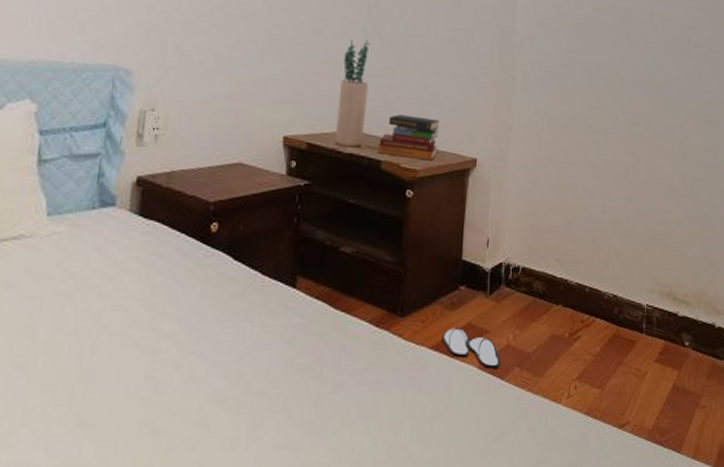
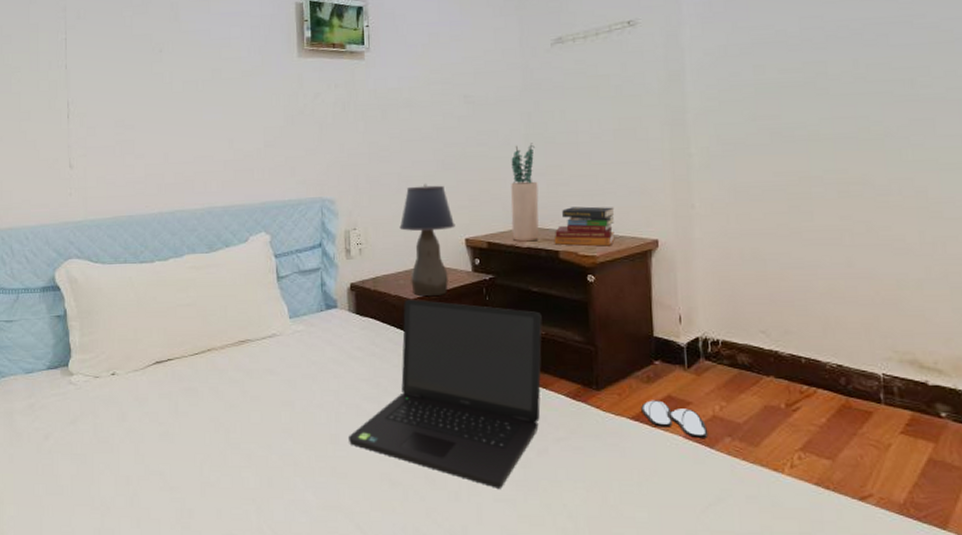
laptop: none [105,201,355,433] -> present [349,299,542,488]
table lamp: none [209,66,275,201] -> present [399,183,456,297]

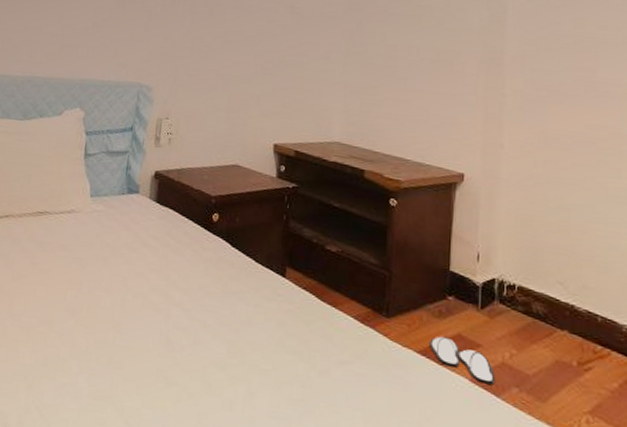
laptop: present [349,299,542,488] -> none [130,195,340,405]
table lamp: present [399,183,456,297] -> none [211,84,266,197]
vase: present [510,143,539,242] -> none [320,60,353,157]
books: present [554,206,615,247] -> none [360,128,424,173]

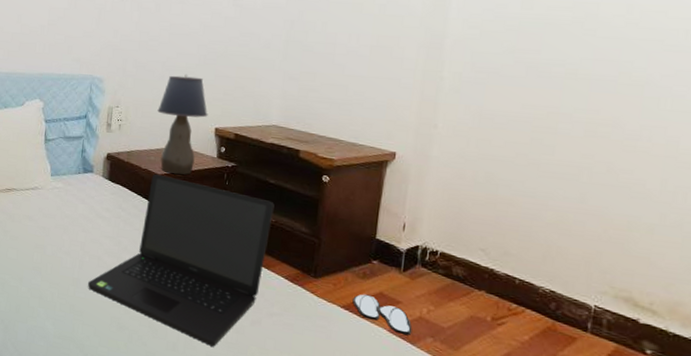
laptop: none [130,195,340,405] -> present [88,173,275,347]
table lamp: none [211,84,266,197] -> present [157,74,208,175]

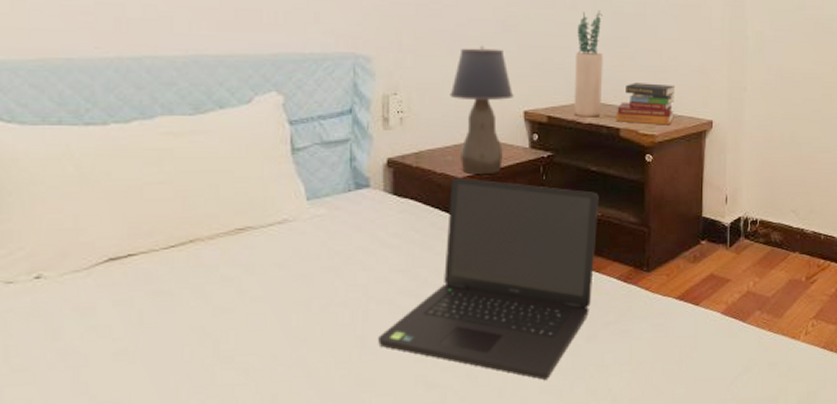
vase: none [258,49,293,139] -> present [574,10,603,118]
books: none [296,112,359,152] -> present [615,83,676,125]
slippers: present [352,294,412,335] -> none [686,279,742,313]

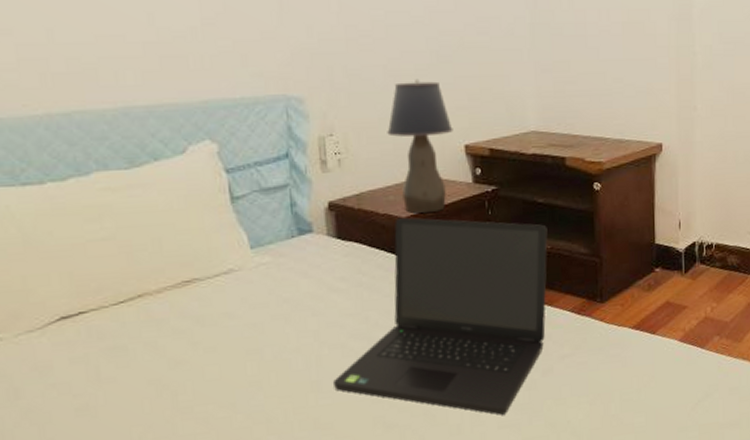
vase: present [574,10,603,118] -> none [514,34,545,148]
books: present [615,83,676,125] -> none [560,108,622,152]

